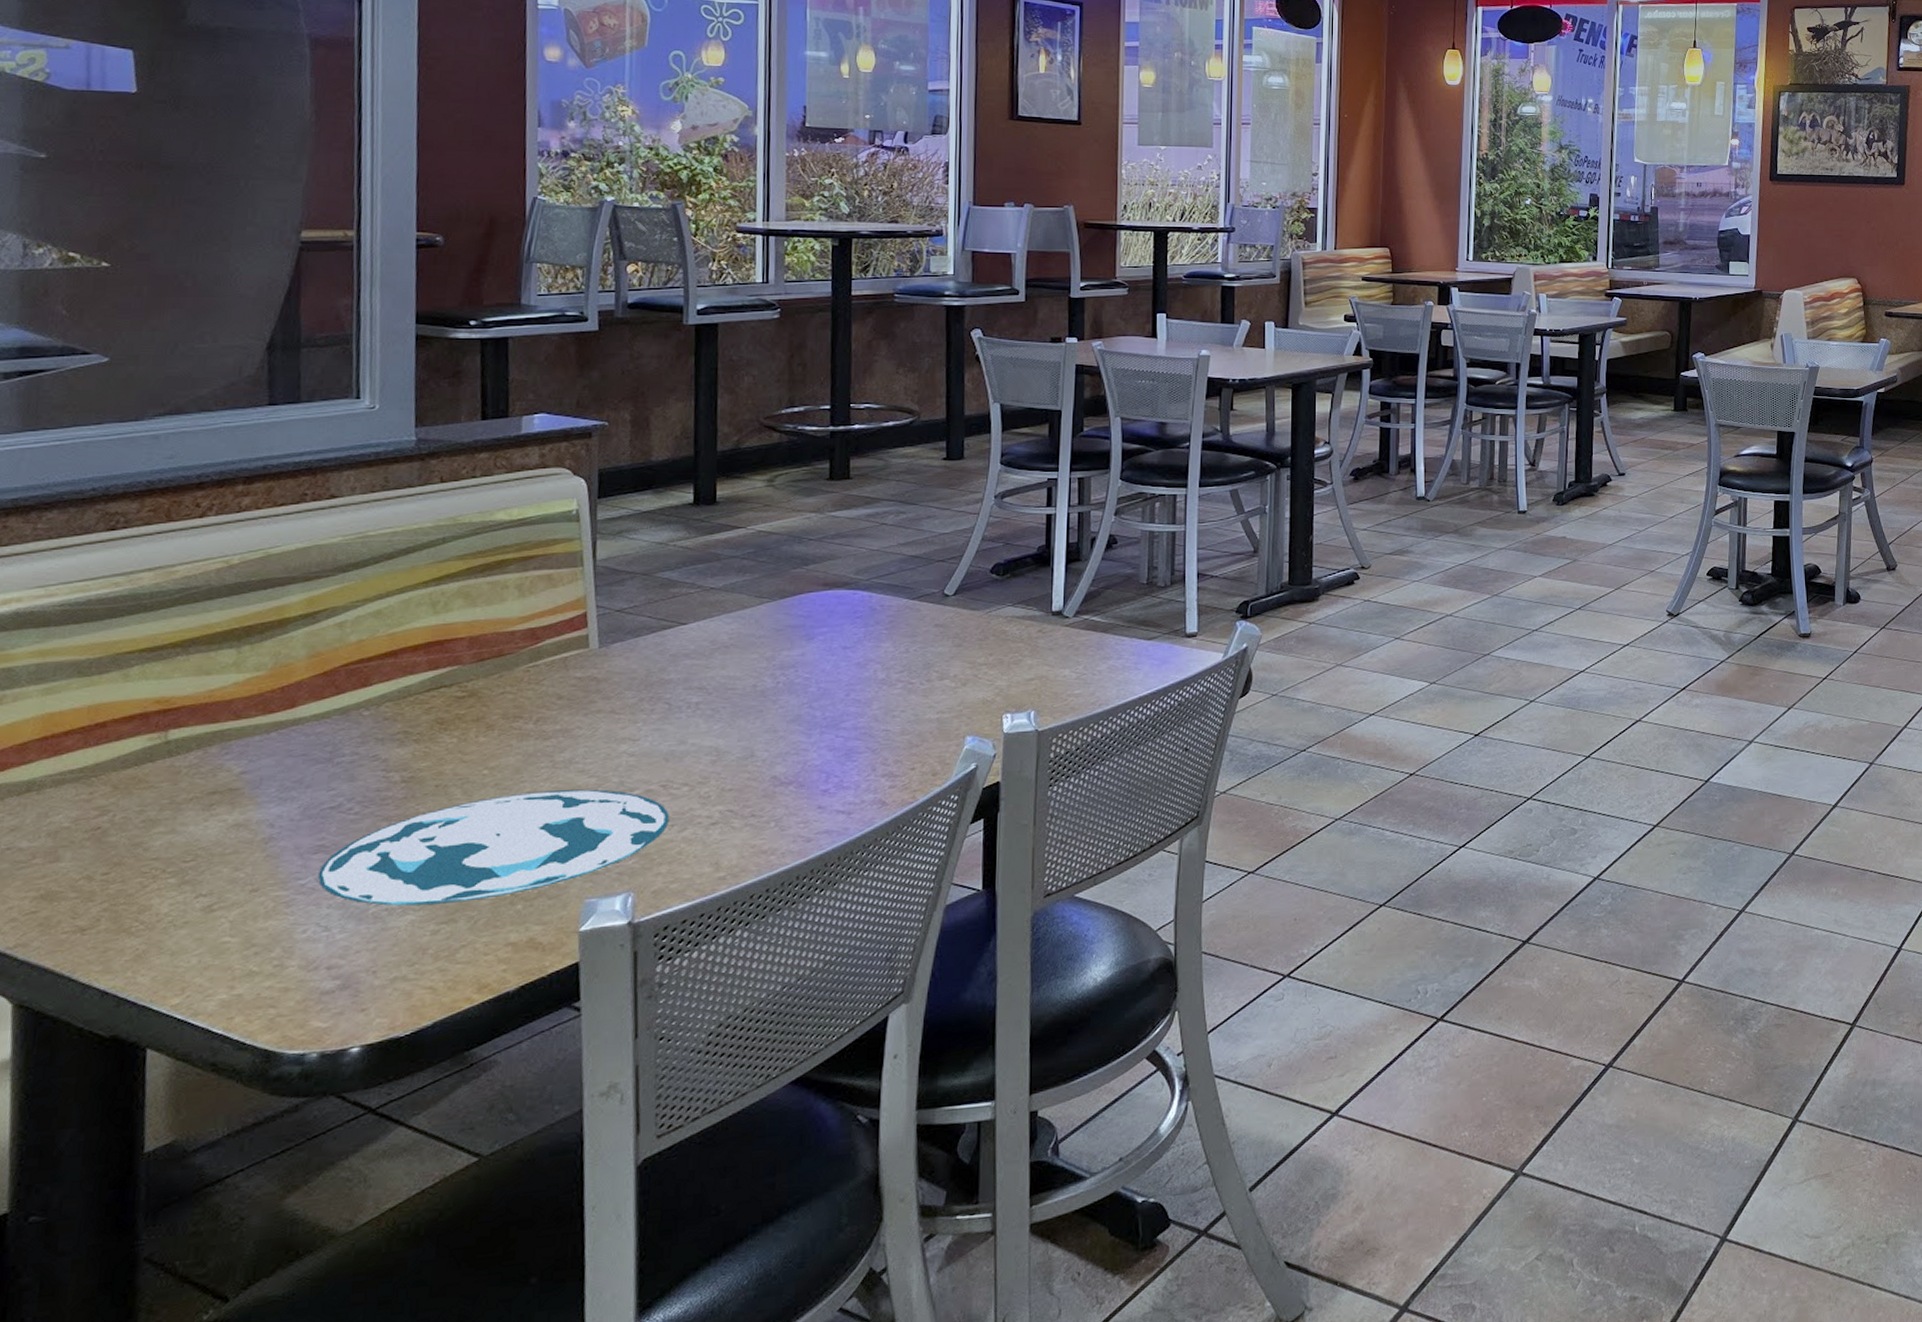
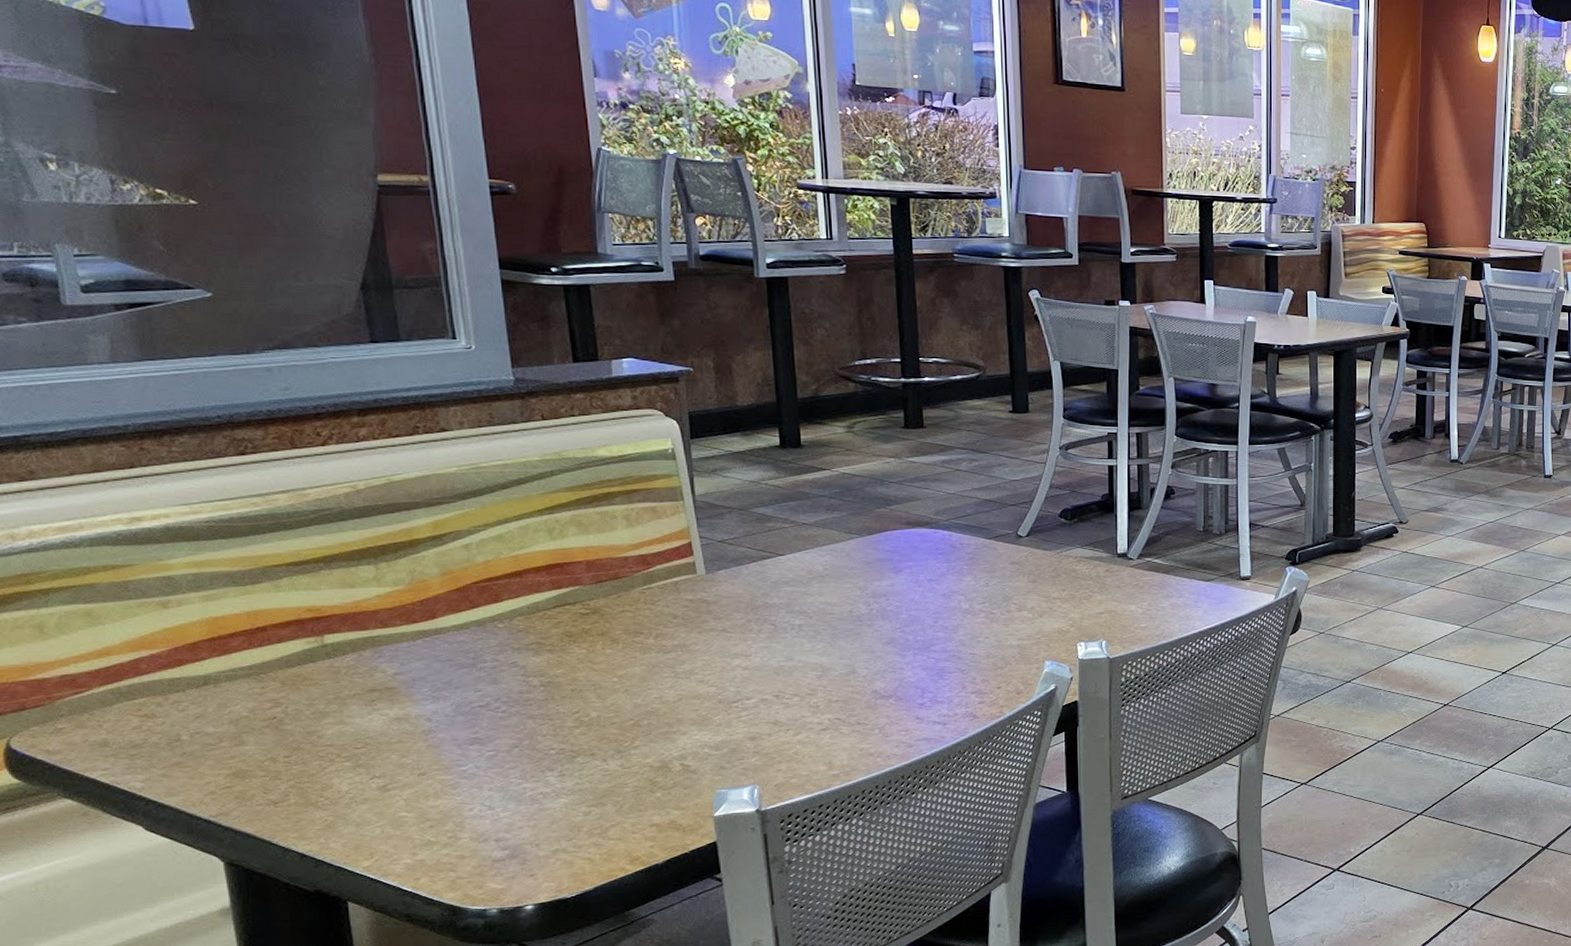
plate: present [318,789,669,906] -> none [477,697,784,791]

